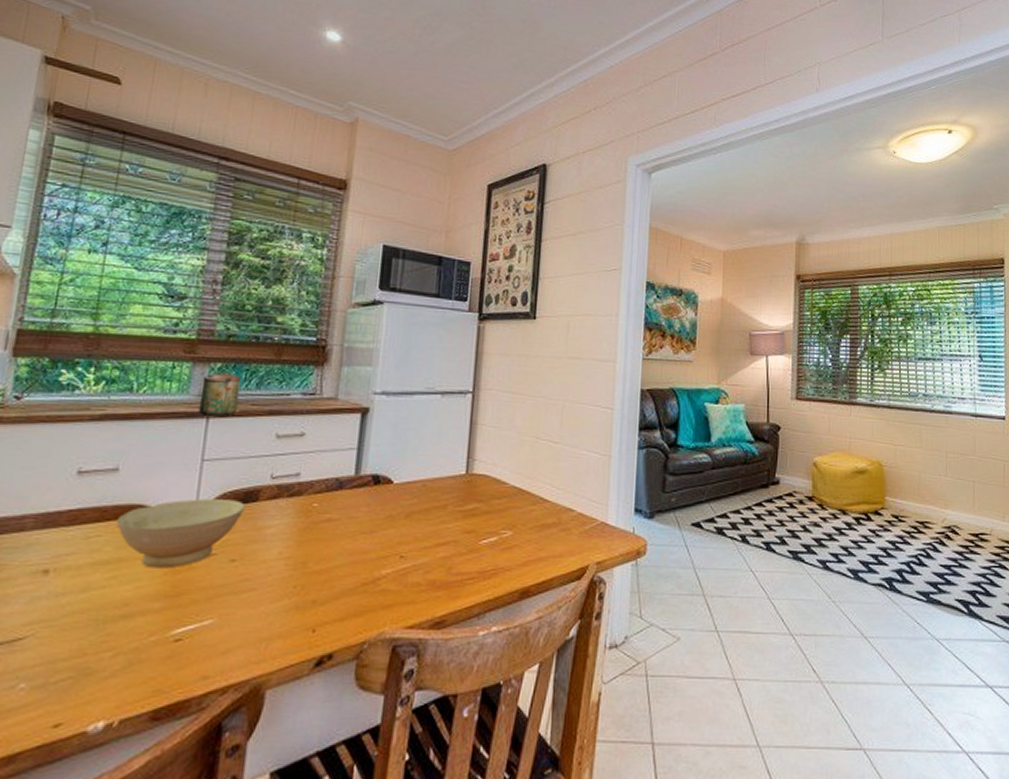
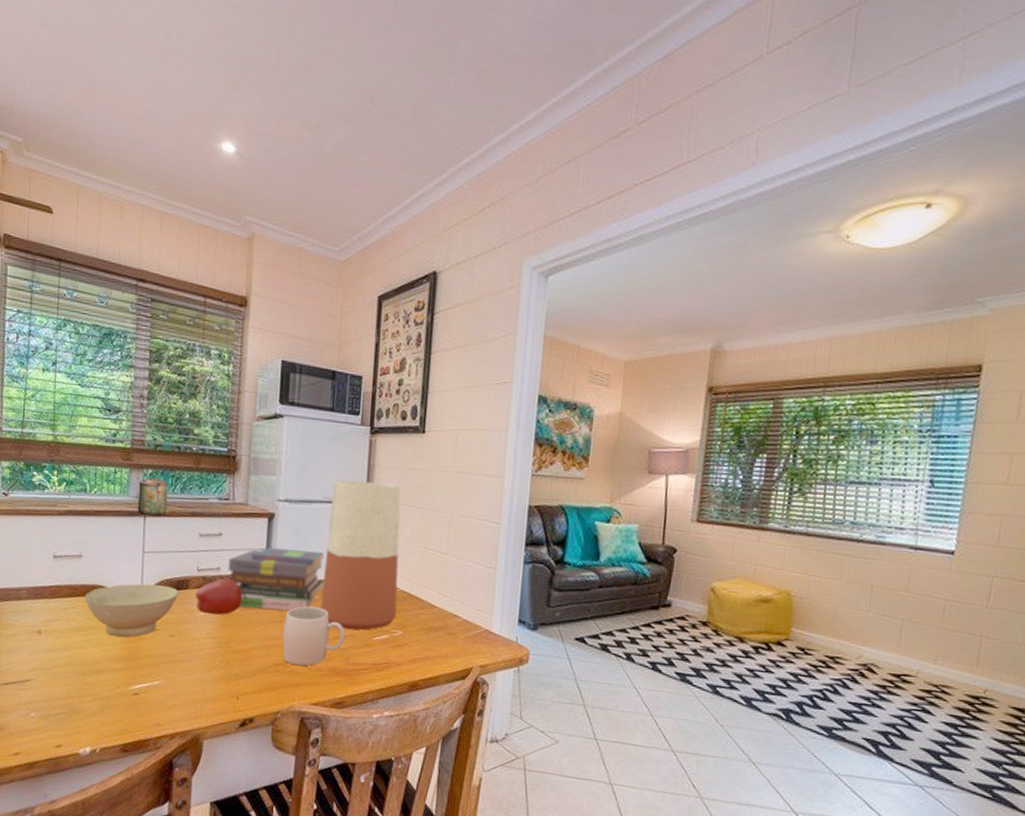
fruit: none [267,485,334,531] -> present [196,578,249,616]
books: none [309,447,426,519] -> present [228,547,325,611]
mug: none [372,511,448,583] -> present [282,606,345,666]
vase: none [419,369,511,533] -> present [320,480,401,630]

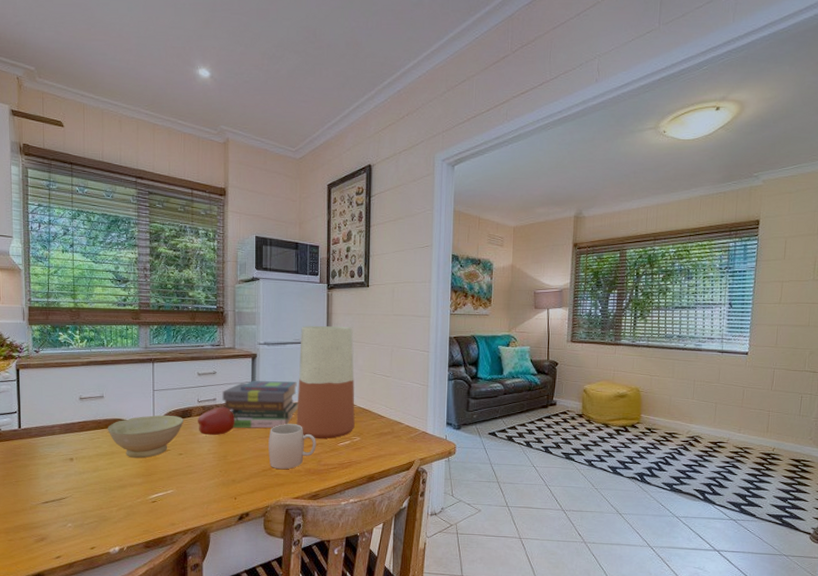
canister: present [137,477,168,516] -> none [146,332,171,361]

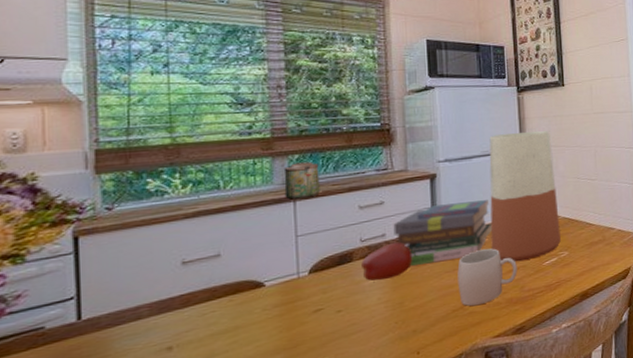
bowl: present [108,415,183,459] -> none [228,263,341,329]
canister: none [146,332,171,361] -> present [283,162,320,200]

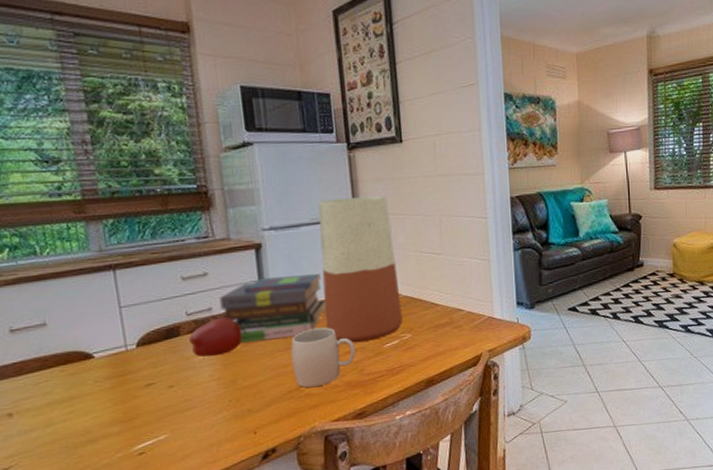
canister: present [283,162,320,200] -> none [99,227,140,268]

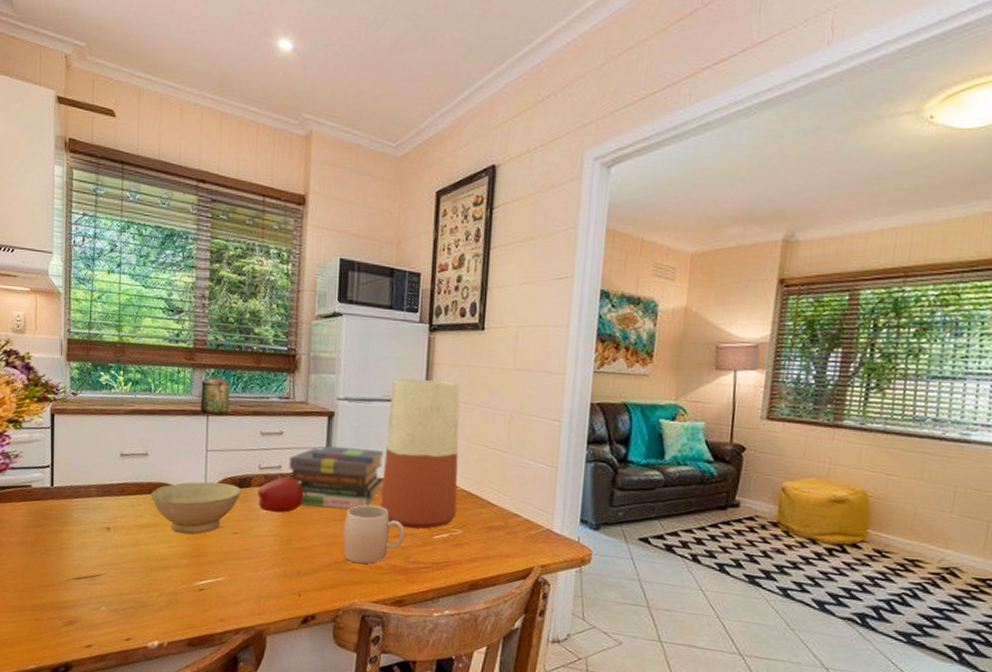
bowl: none [59,337,170,401] -> present [151,481,241,535]
canister: none [99,227,140,268] -> present [200,377,230,415]

